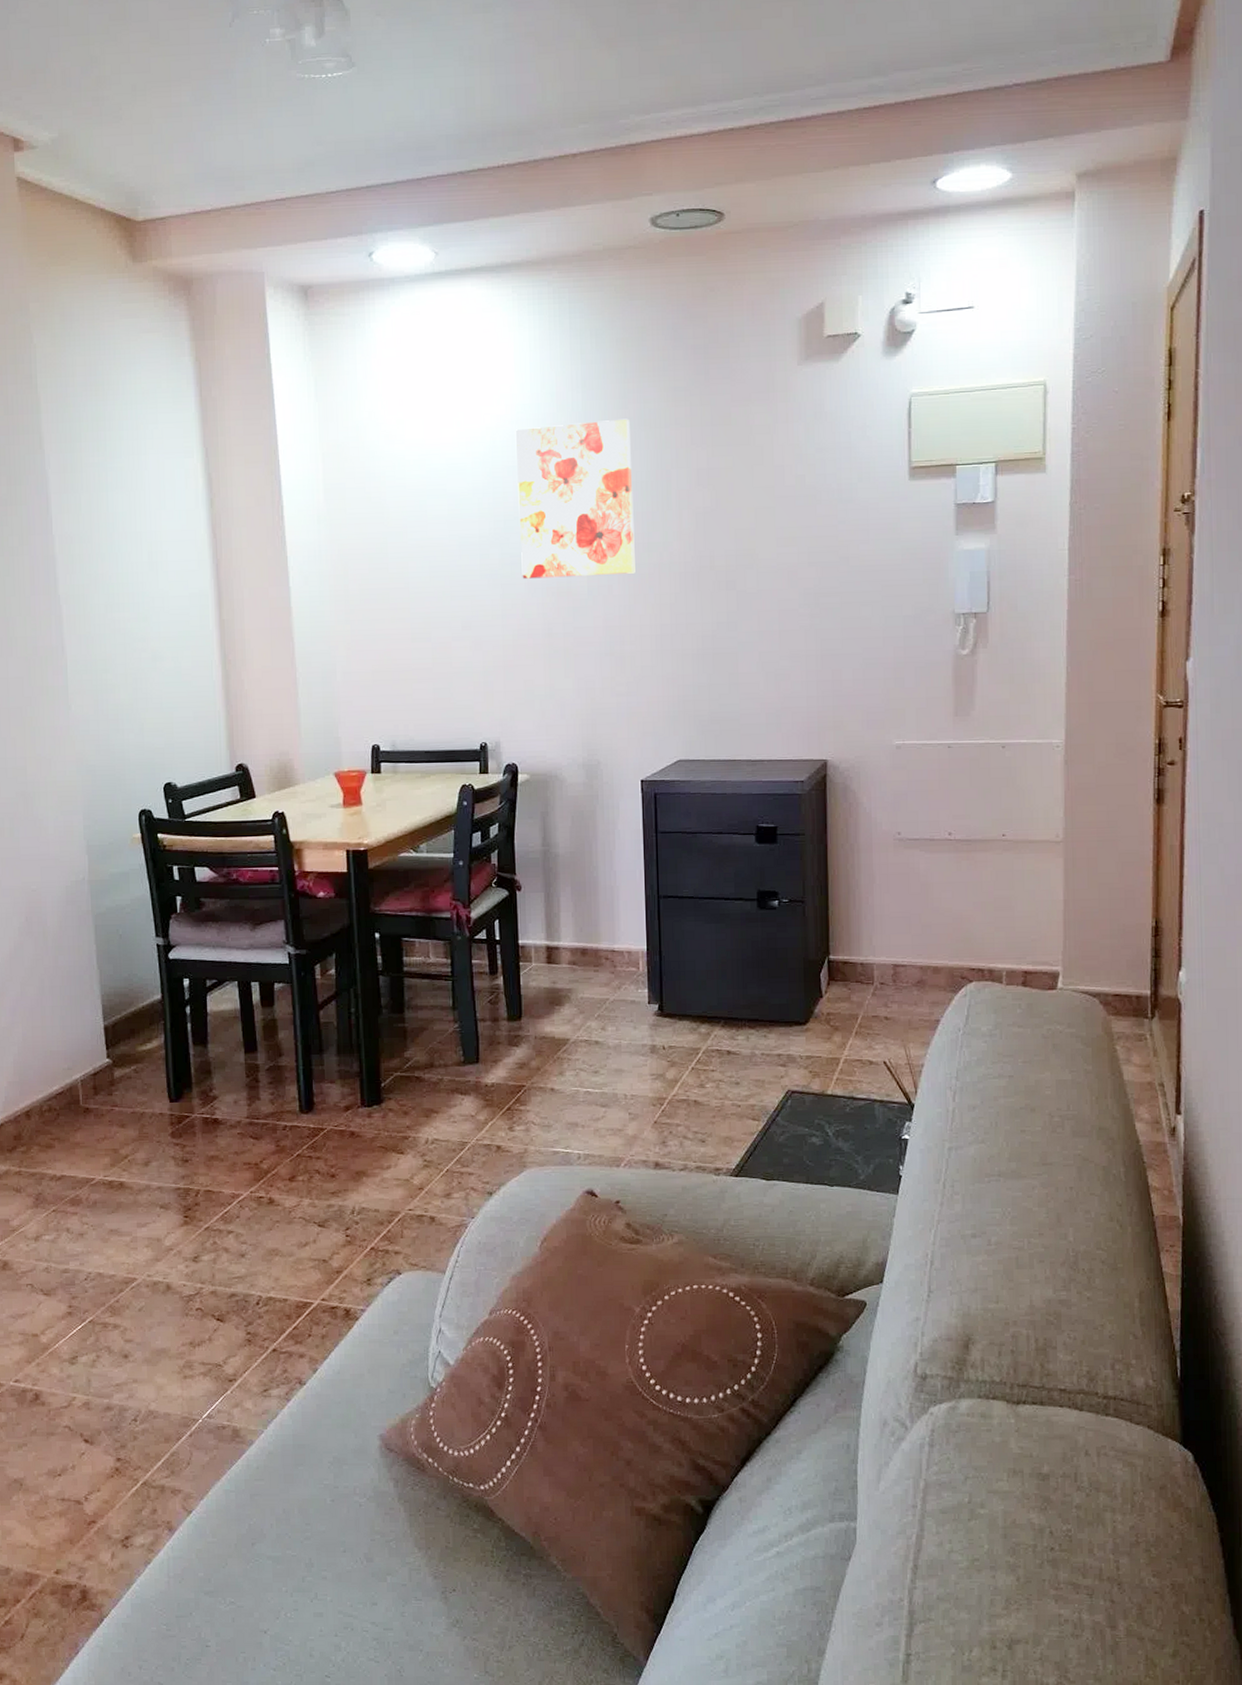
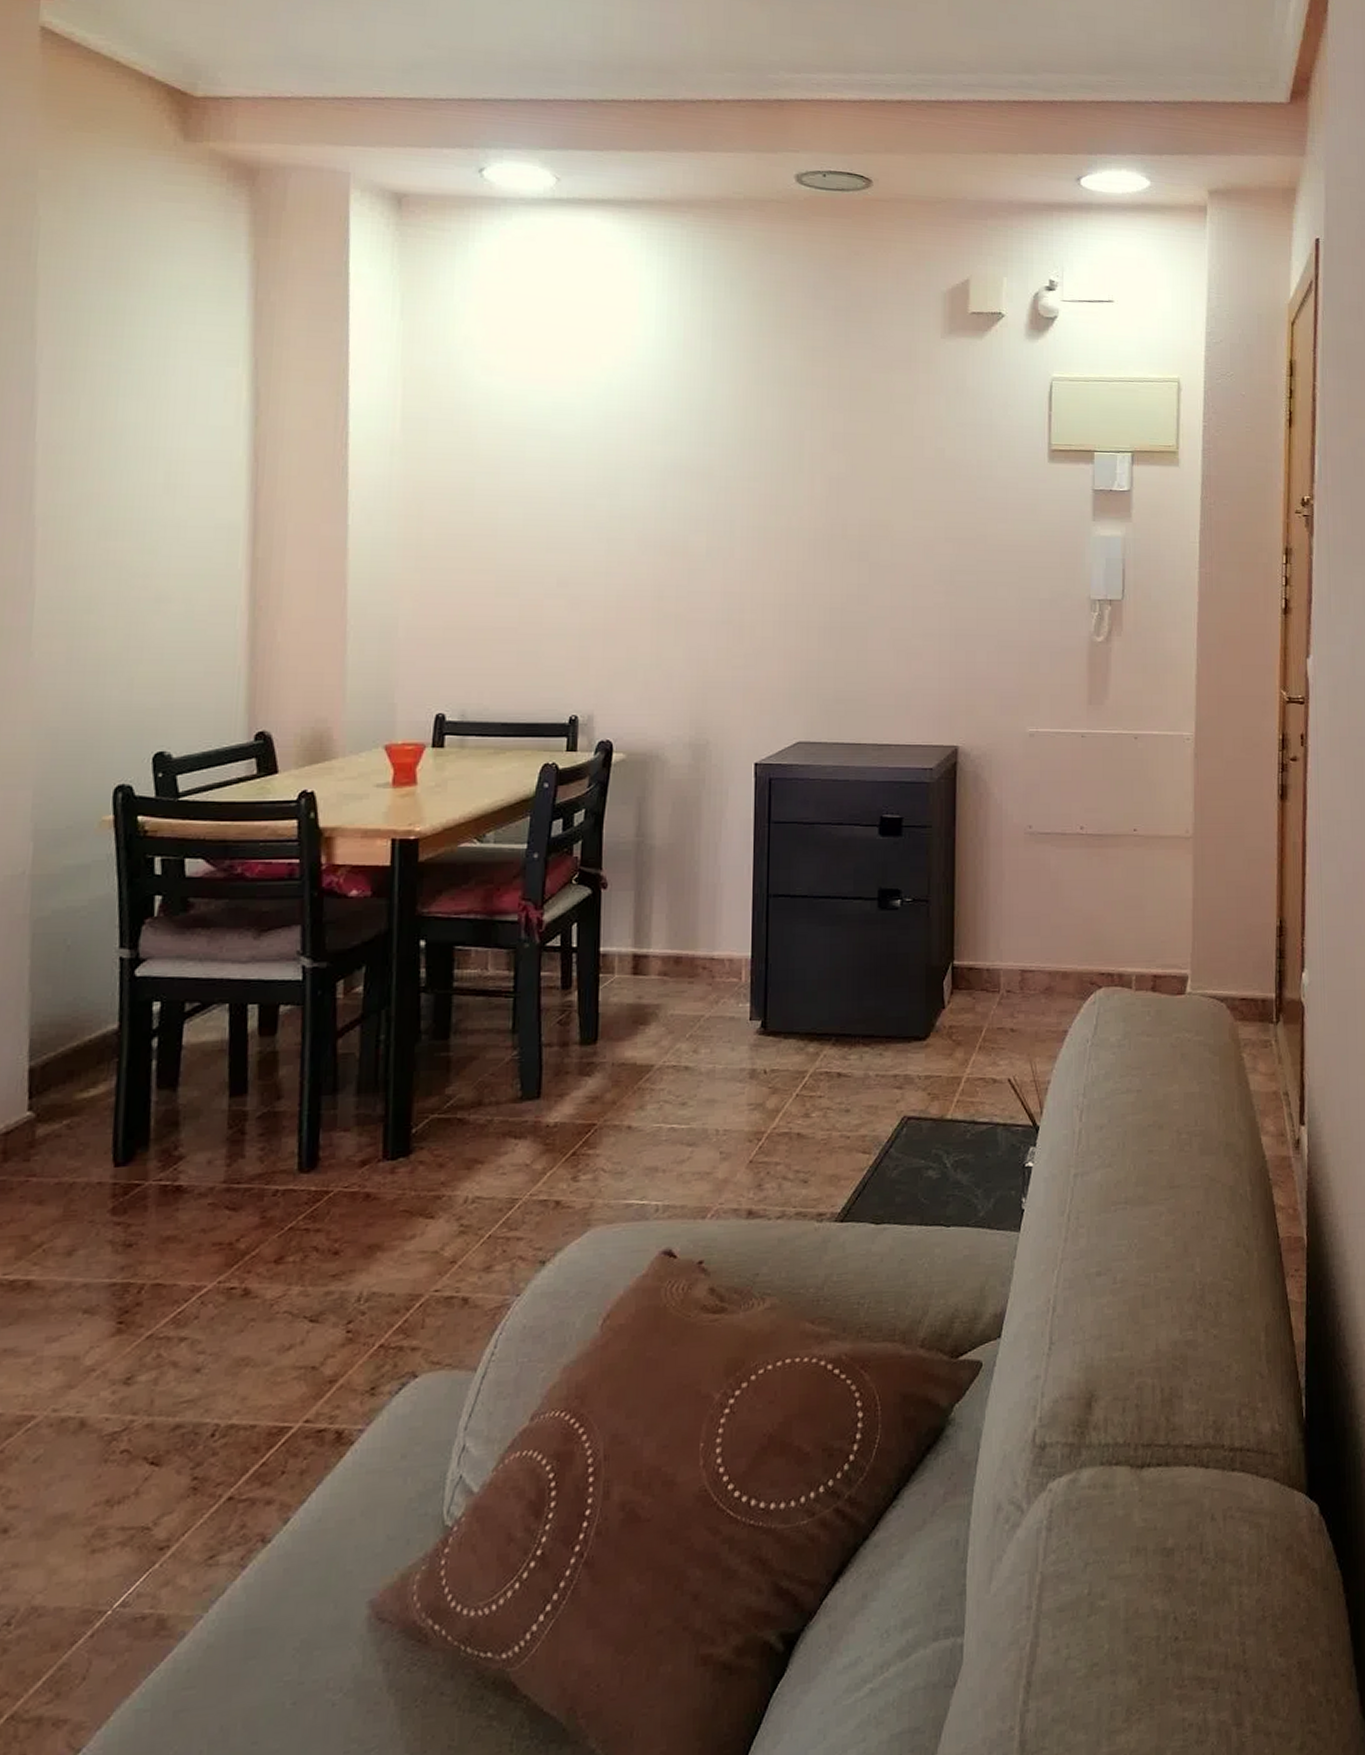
wall art: present [515,418,635,579] -> none [632,373,763,537]

